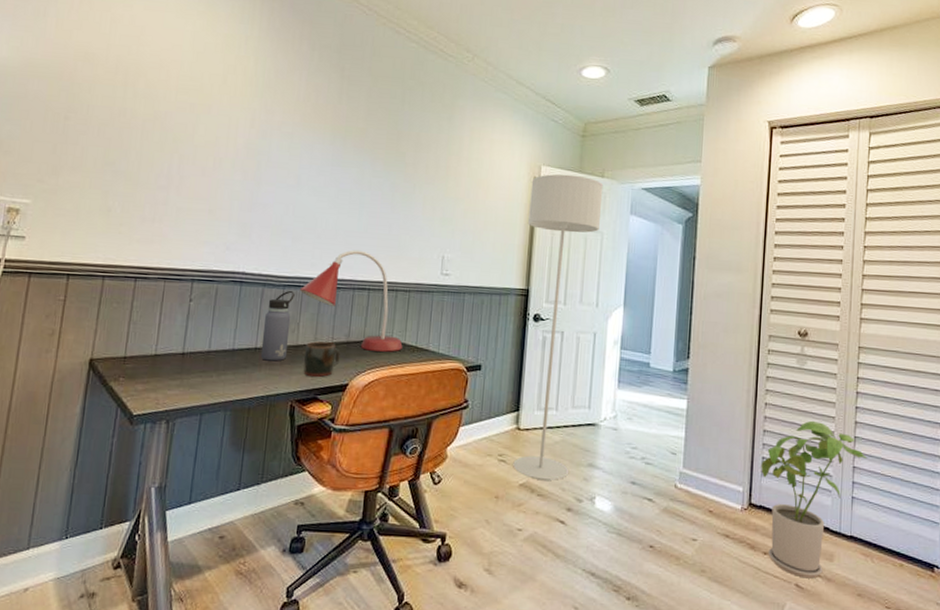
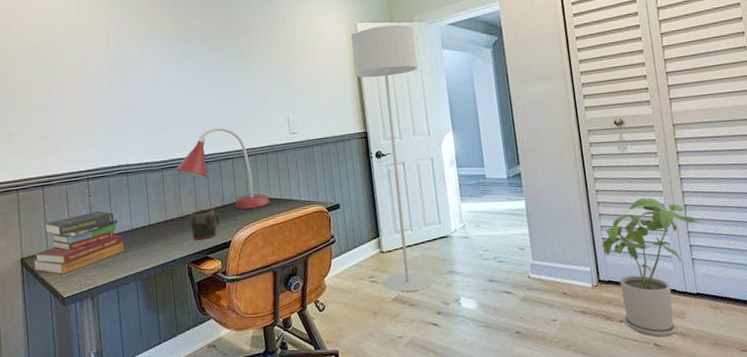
books: none [103,320,220,387] -> present [33,211,125,275]
water bottle: present [260,291,295,362] -> none [152,172,176,234]

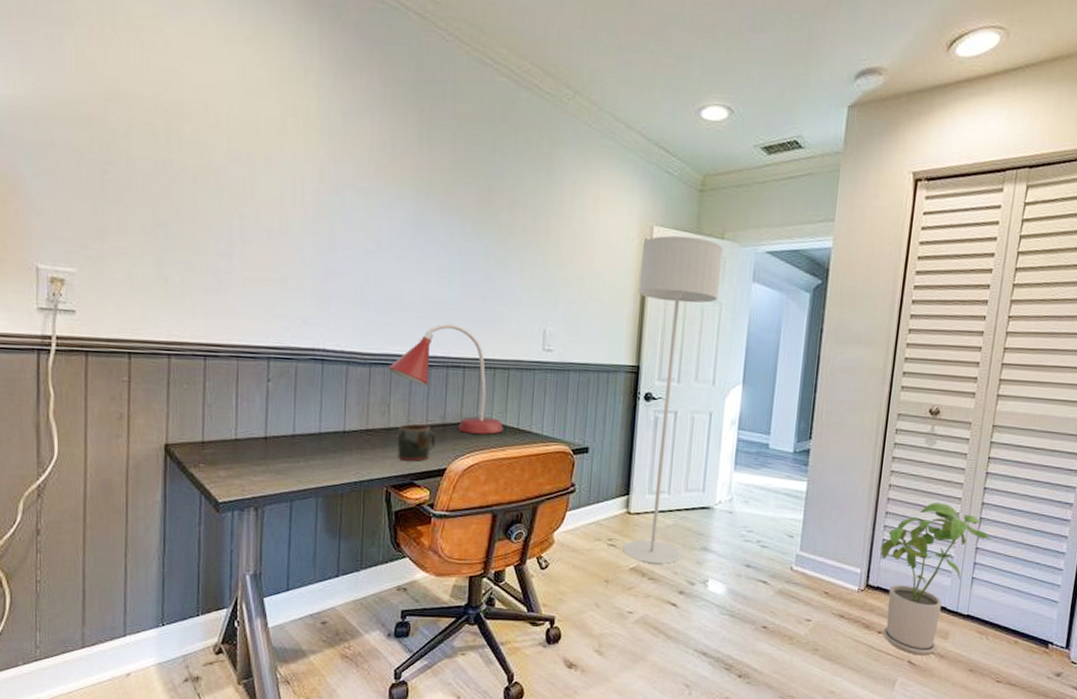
books: present [33,211,125,275] -> none [181,401,307,474]

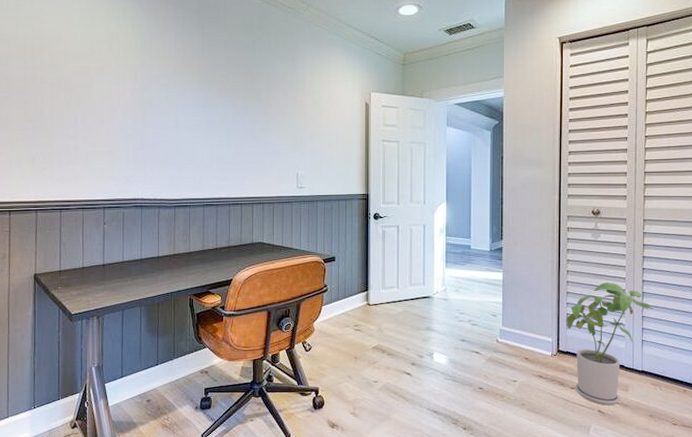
desk lamp: present [387,323,503,435] -> none [187,174,272,253]
mug: present [396,423,436,461] -> none [196,248,224,275]
floor lamp: present [623,235,723,565] -> none [363,98,423,343]

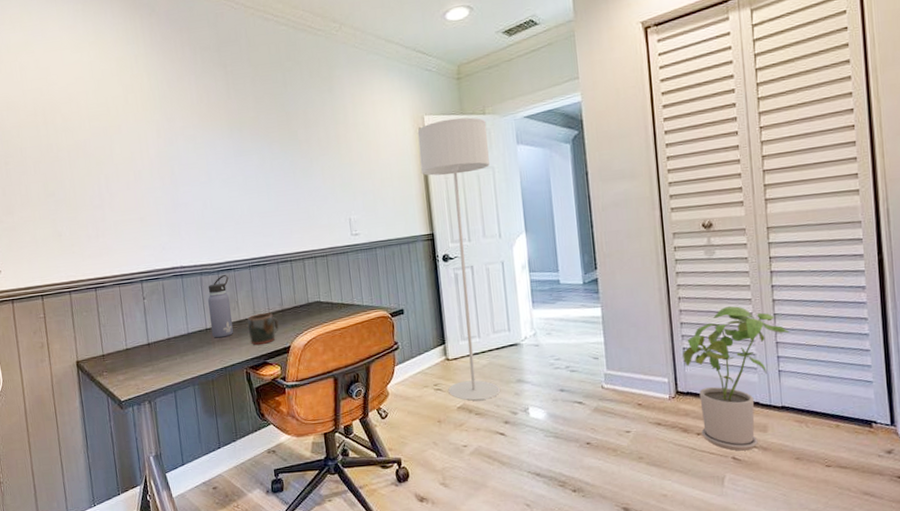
water bottle: none [162,210,184,266] -> present [208,275,233,338]
mug: none [196,248,224,275] -> present [247,313,279,345]
floor lamp: none [363,98,423,343] -> present [417,117,501,401]

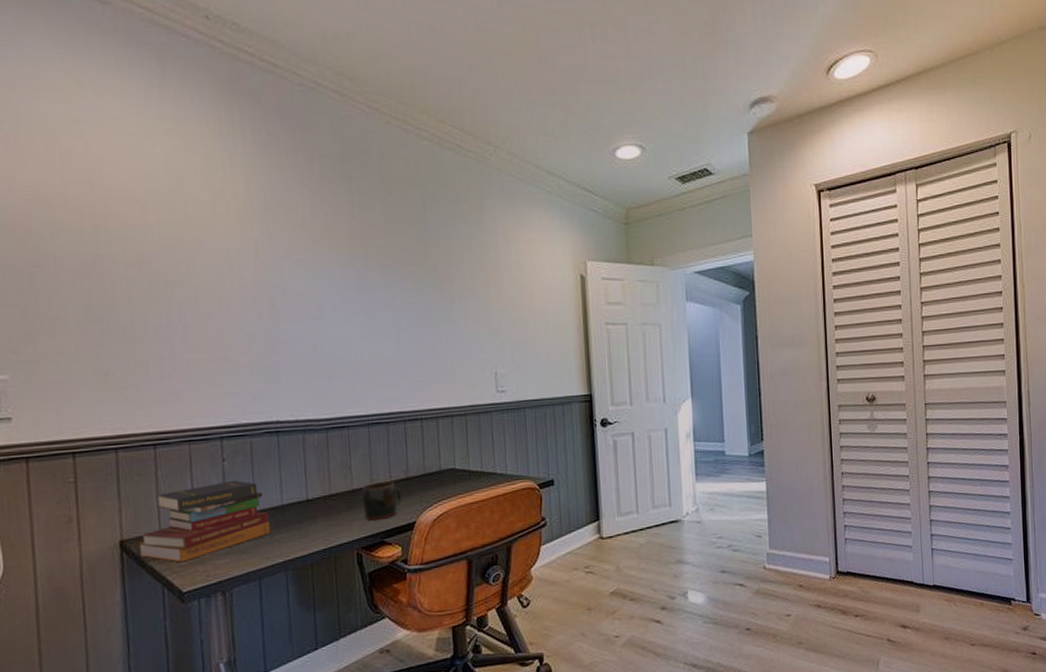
books: none [88,314,181,378] -> present [138,480,271,563]
water bottle: present [208,275,233,338] -> none [311,434,343,512]
floor lamp: present [417,117,501,401] -> none [578,267,659,585]
house plant: present [683,306,790,451] -> none [844,482,943,633]

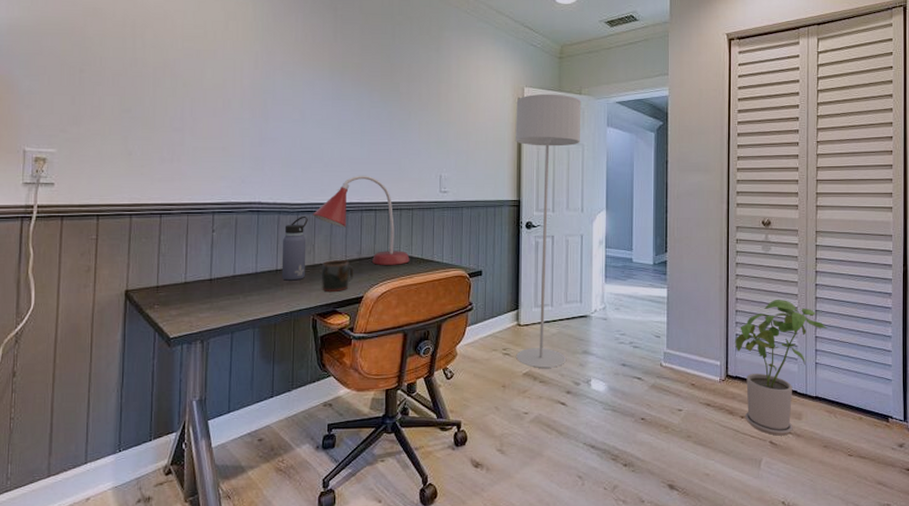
books: present [138,480,271,563] -> none [139,249,245,313]
water bottle: none [311,434,343,512] -> present [281,217,308,281]
desk lamp: none [344,378,468,484] -> present [312,175,410,266]
floor lamp: none [578,267,659,585] -> present [515,94,581,369]
house plant: none [844,482,943,633] -> present [735,300,828,436]

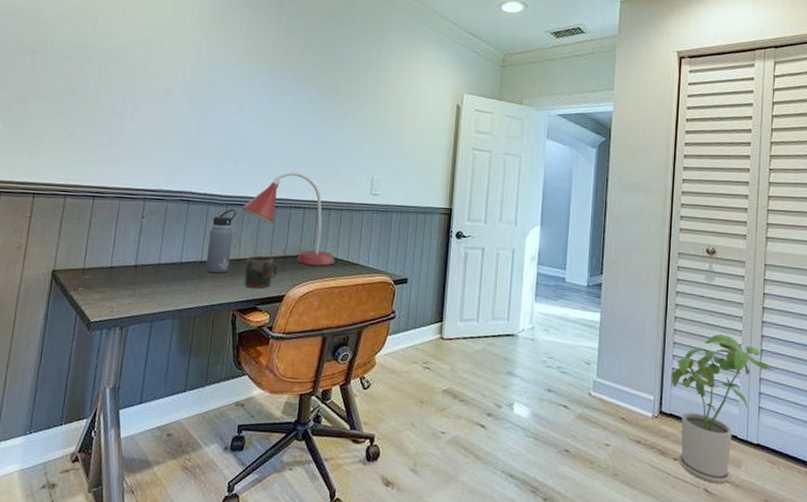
floor lamp: present [515,94,581,369] -> none [437,101,522,388]

